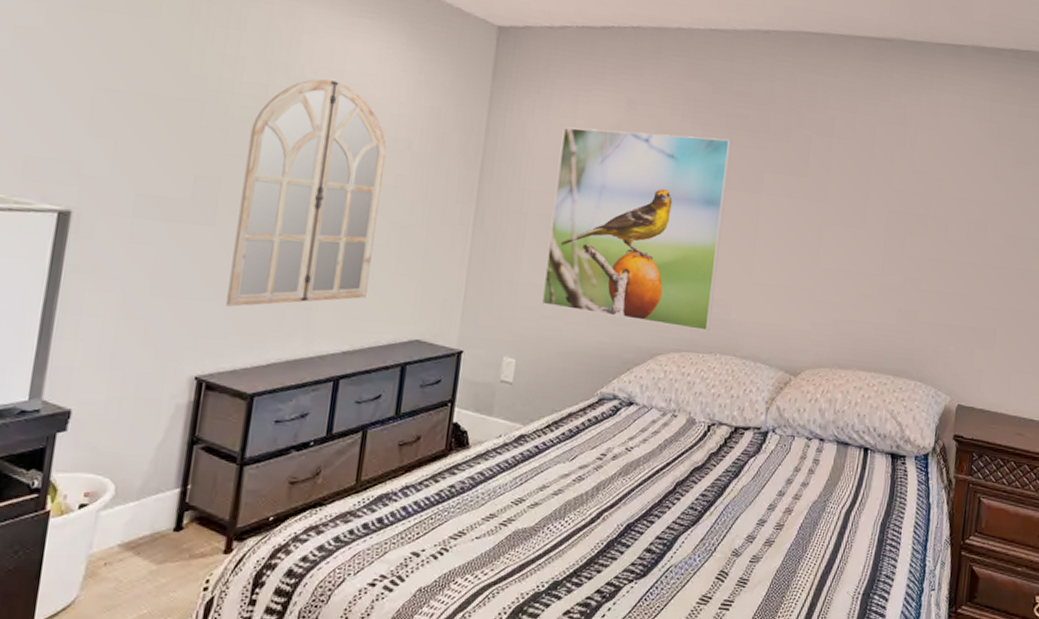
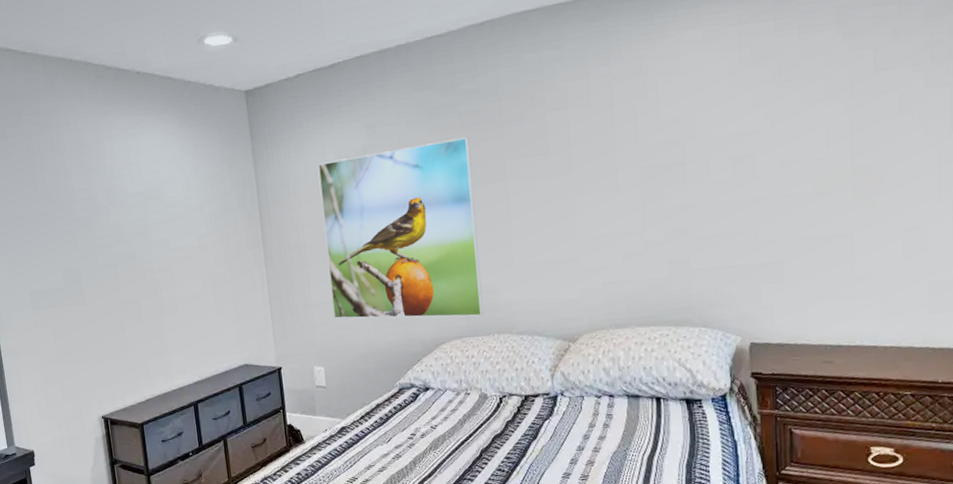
home mirror: present [226,79,387,307] -> none [89,172,200,362]

